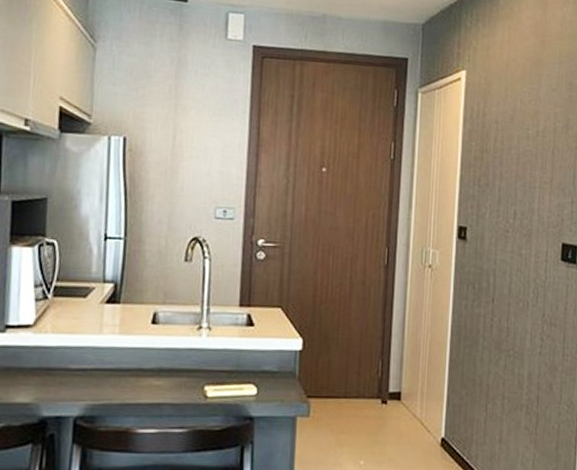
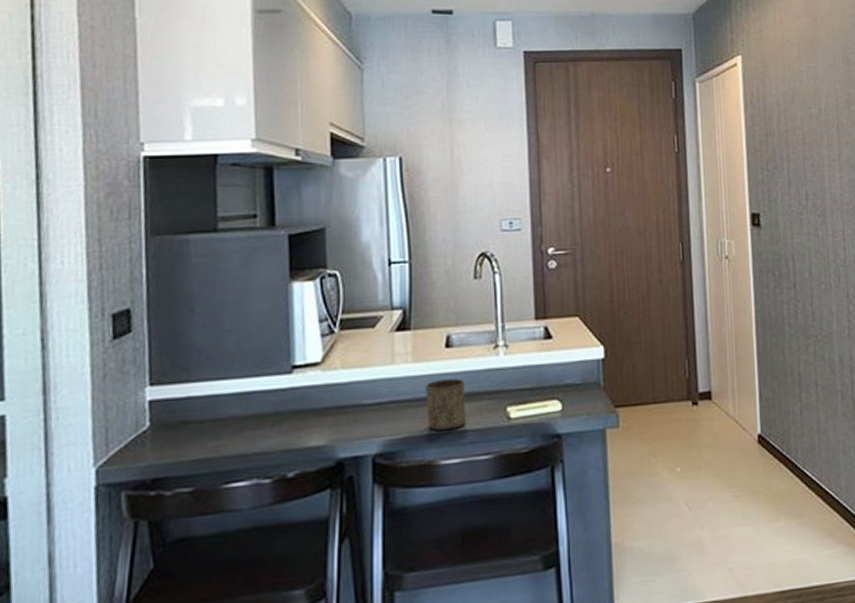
cup: none [128,352,167,402] -> present [425,378,465,431]

